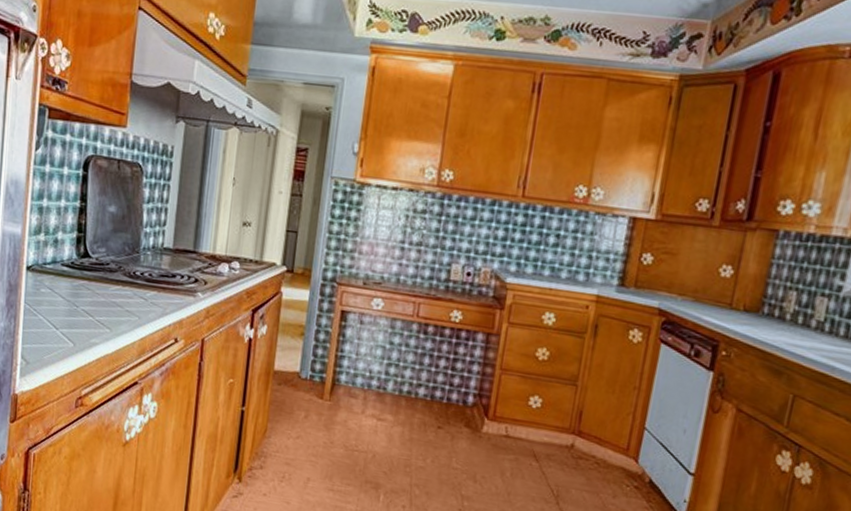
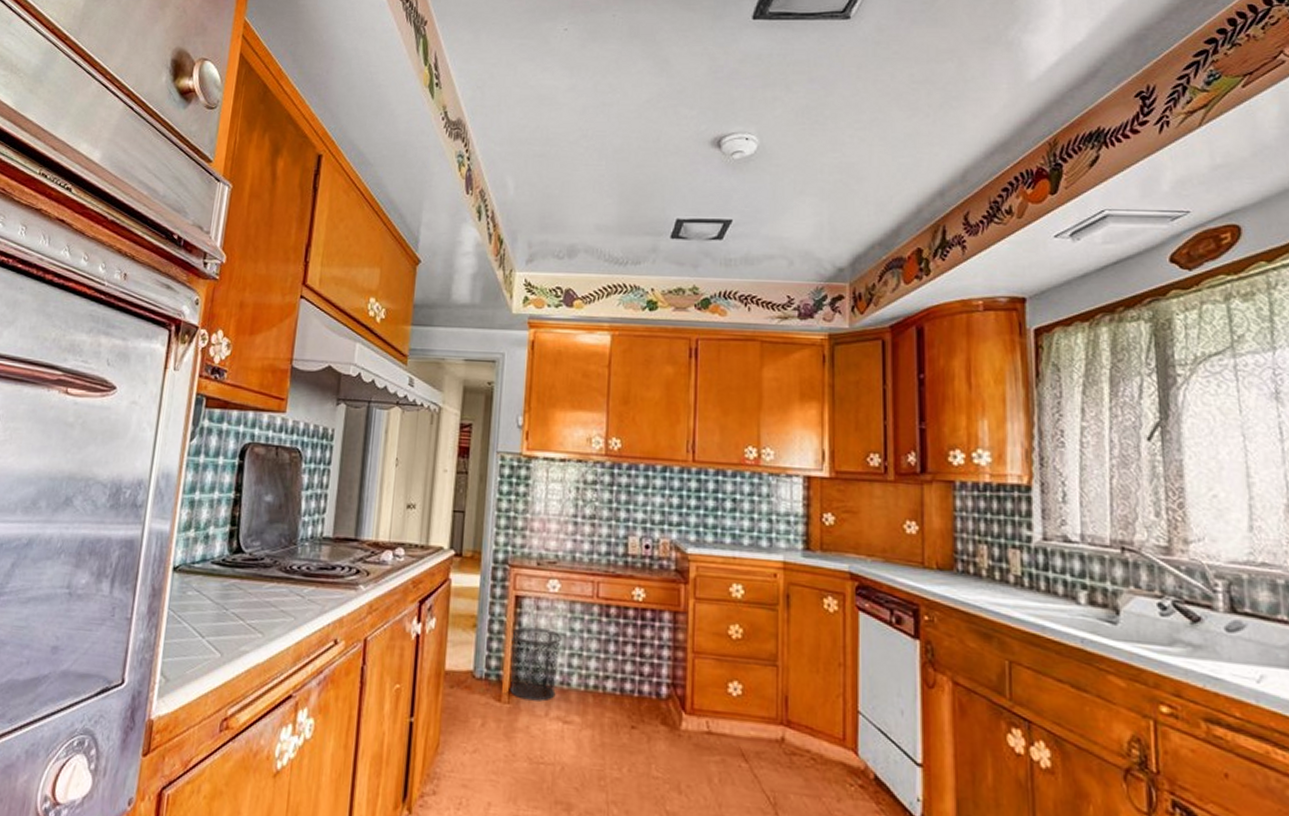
waste bin: none [332,338,383,402] -> present [510,627,563,702]

